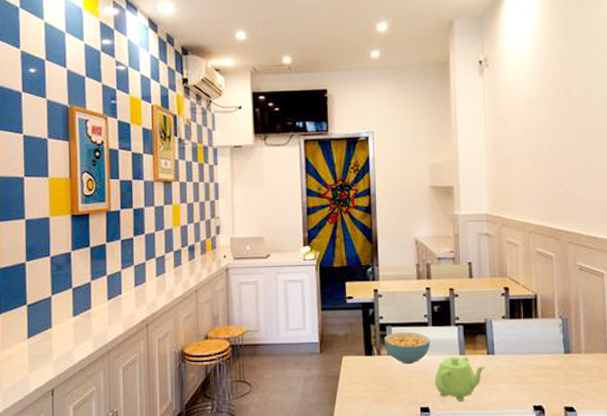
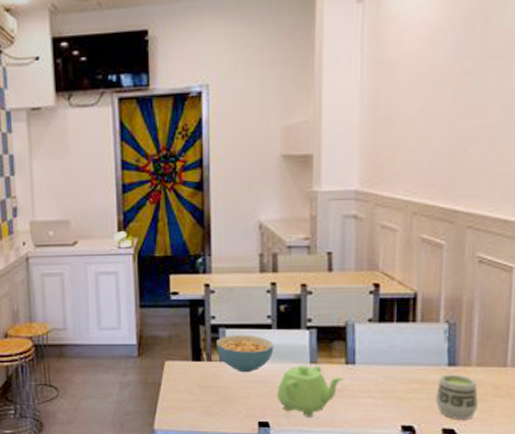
cup: none [557,360,589,399] -> present [436,374,478,421]

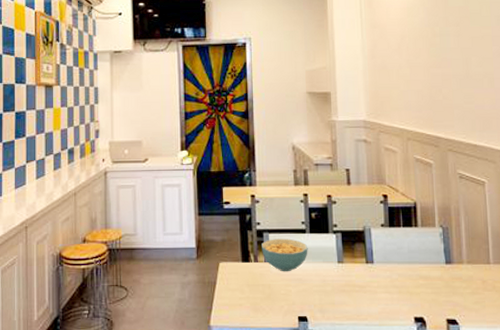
teapot: present [277,365,344,417] -> none [313,265,366,311]
cup: present [436,374,478,421] -> none [439,271,472,312]

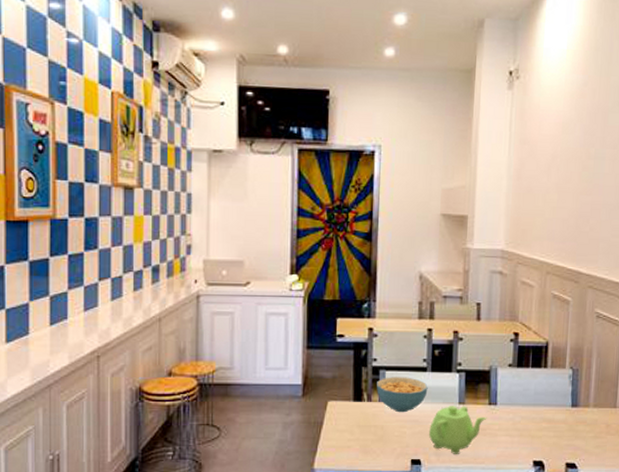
teapot: none [313,265,366,311] -> present [429,406,487,454]

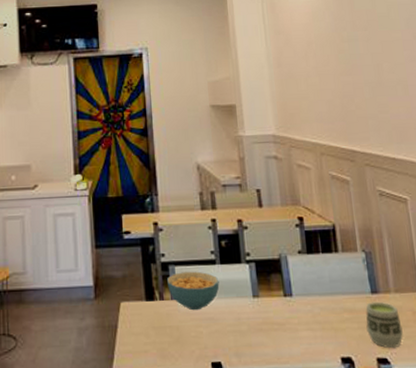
teapot: present [429,406,487,454] -> none [226,299,285,354]
cup: none [561,414,594,456] -> present [365,301,403,349]

